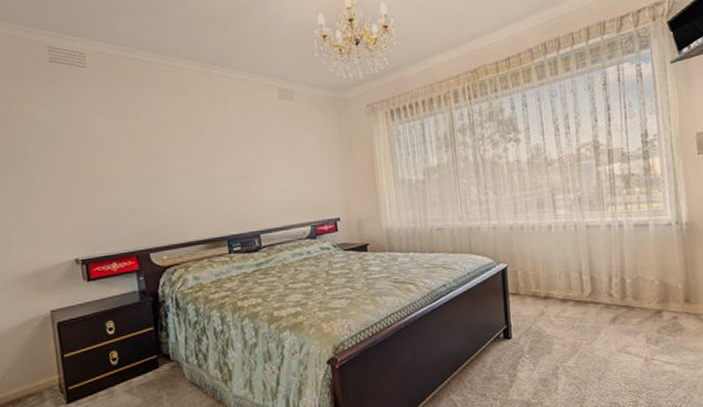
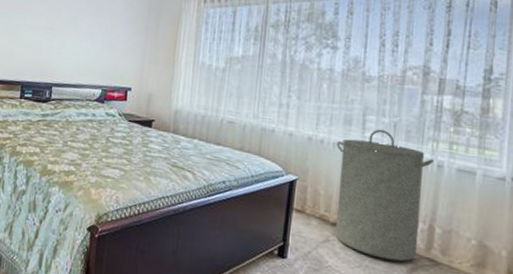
laundry hamper: none [535,205,616,317] -> present [334,129,434,262]

